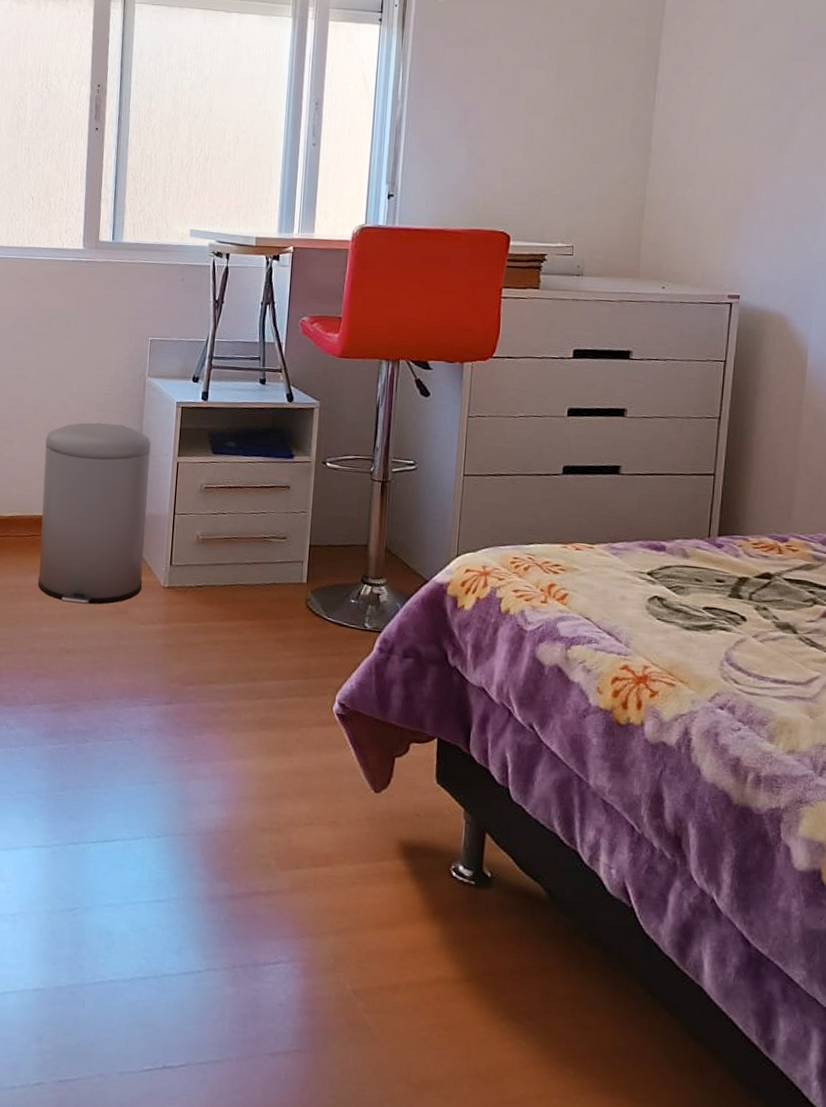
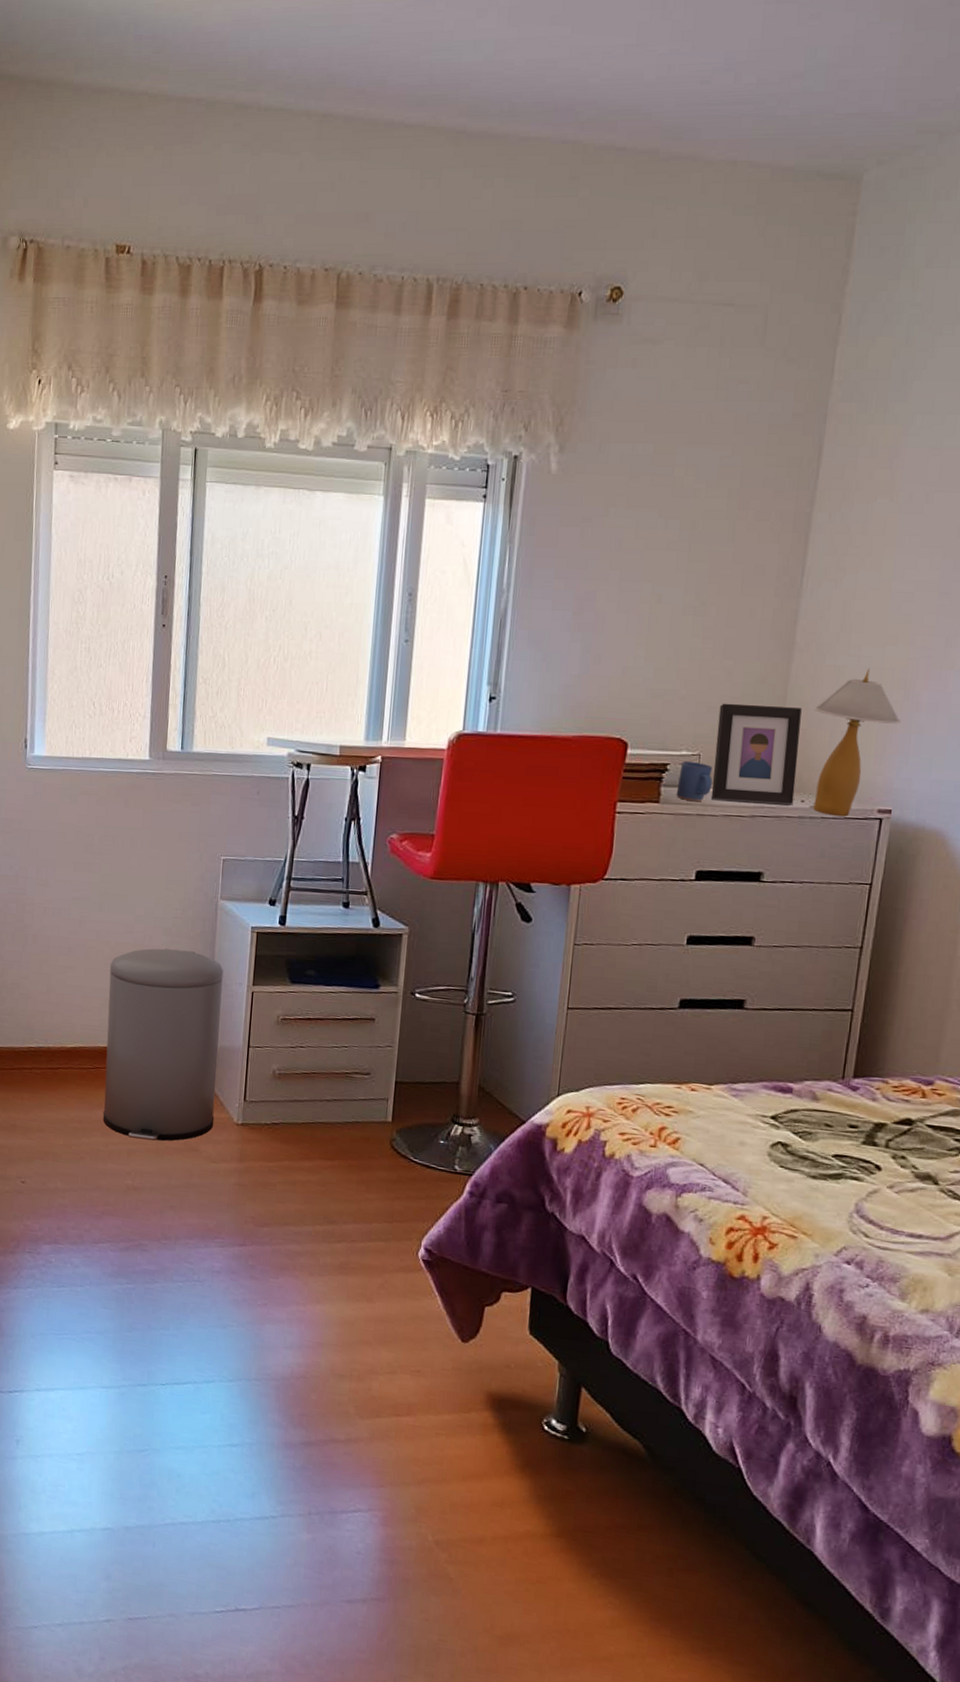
mug: none [553,252,585,288] -> present [676,761,712,802]
picture frame: none [584,201,659,292] -> present [711,703,802,806]
table lamp: none [669,172,744,302] -> present [809,668,901,817]

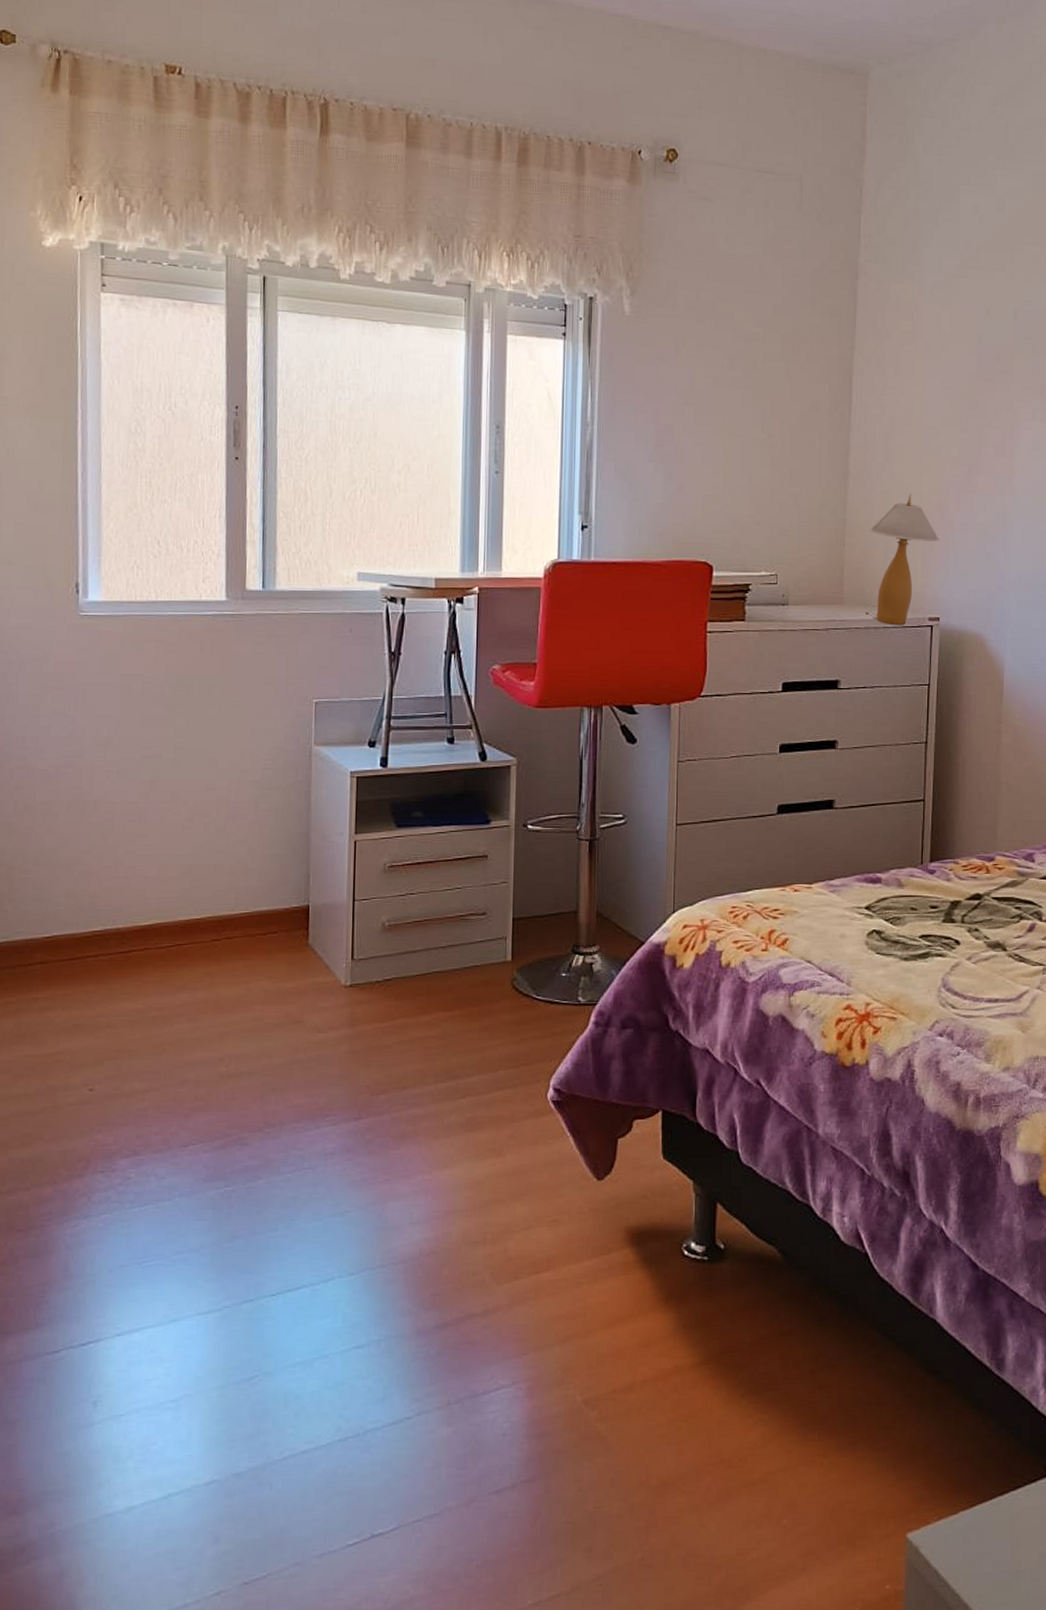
pedal bin: present [103,948,224,1141] -> none [188,804,322,1019]
mug: present [676,761,712,802] -> none [759,581,789,619]
picture frame: present [711,703,802,806] -> none [789,526,860,618]

